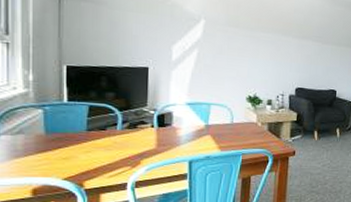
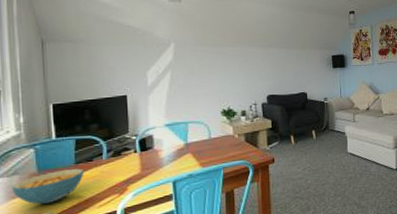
cereal bowl: none [16,134,96,168] -> present [12,168,85,205]

